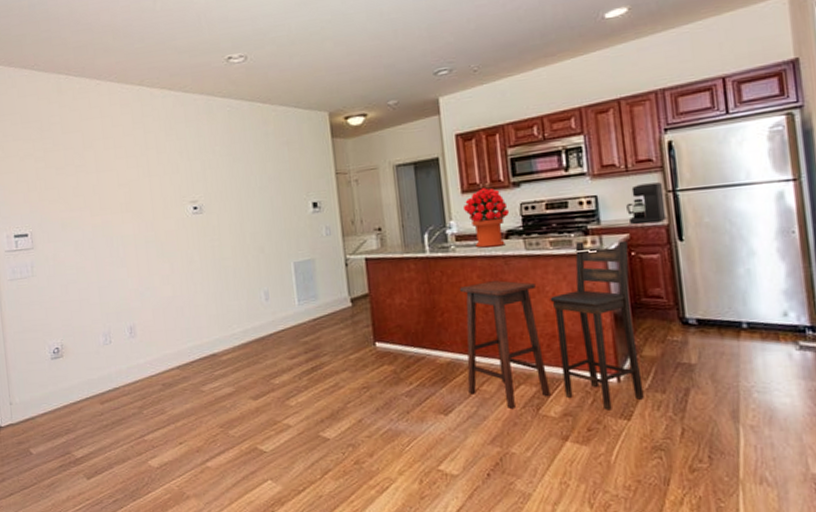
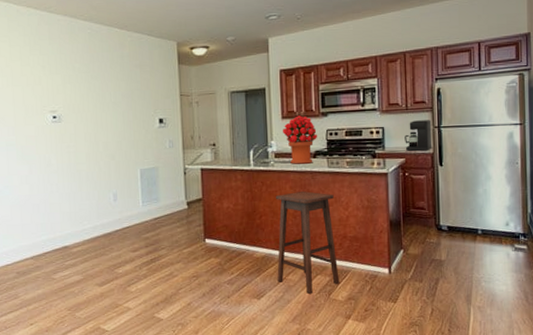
bar stool: present [550,240,644,411] -> none [344,163,407,295]

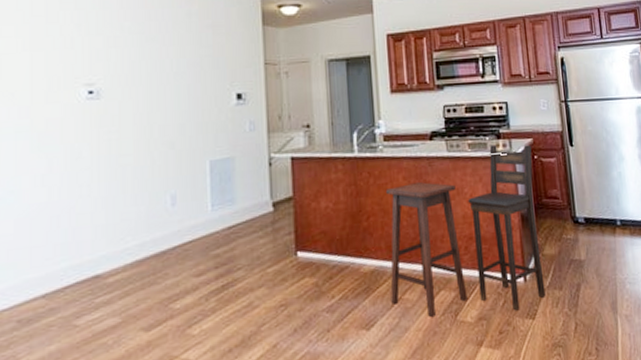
bouquet: present [282,115,318,165] -> none [391,89,434,149]
bar stool: none [344,163,407,295] -> present [468,144,546,311]
coffee maker: present [405,120,432,152] -> none [530,93,561,130]

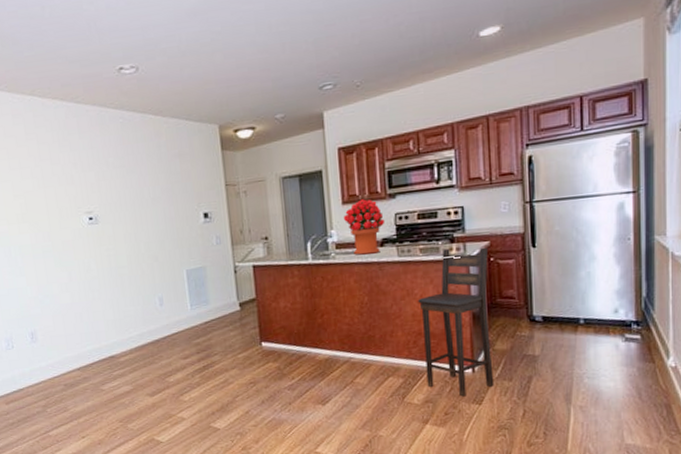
bar stool: present [385,182,467,318] -> none [338,284,415,399]
bouquet: none [391,89,434,149] -> present [343,199,385,256]

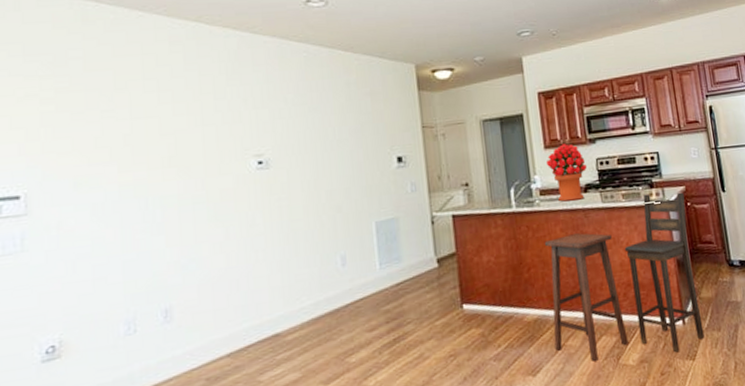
bar stool: none [338,284,415,399] -> present [544,233,629,363]

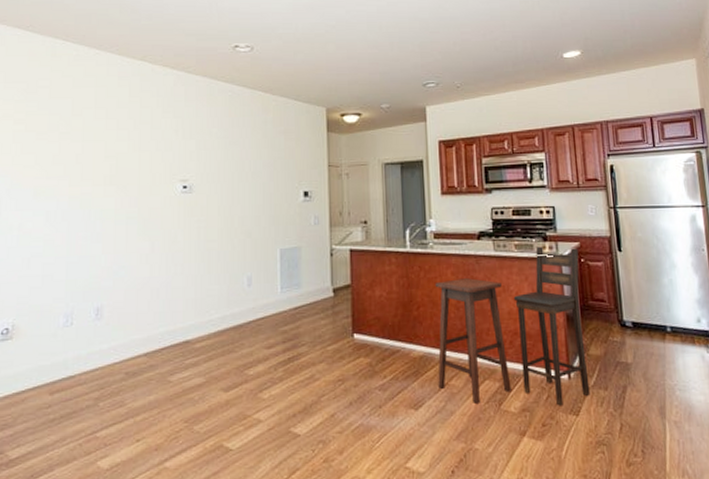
bouquet: present [545,144,588,202] -> none [441,191,482,247]

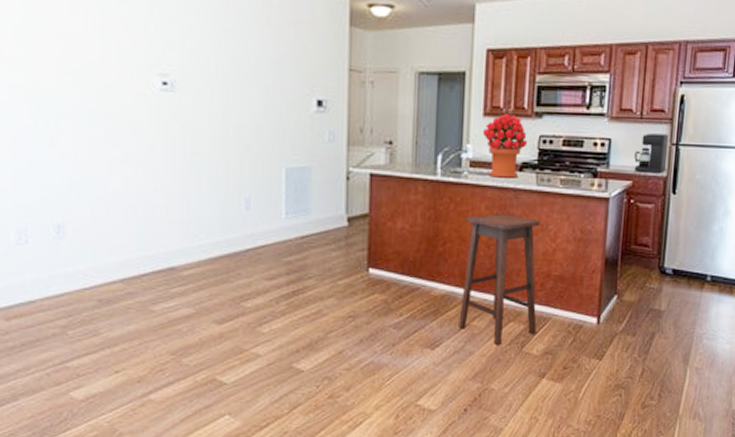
bouquet: none [441,191,482,247] -> present [482,113,528,178]
bar stool: present [513,246,590,406] -> none [549,183,629,350]
coffee maker: none [578,199,609,235] -> present [634,133,669,174]

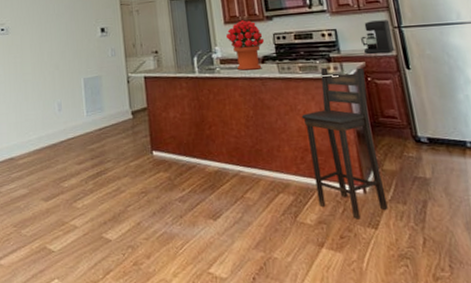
bar stool: present [459,214,540,346] -> none [224,99,306,217]
bar stool: none [549,183,629,350] -> present [301,67,388,219]

